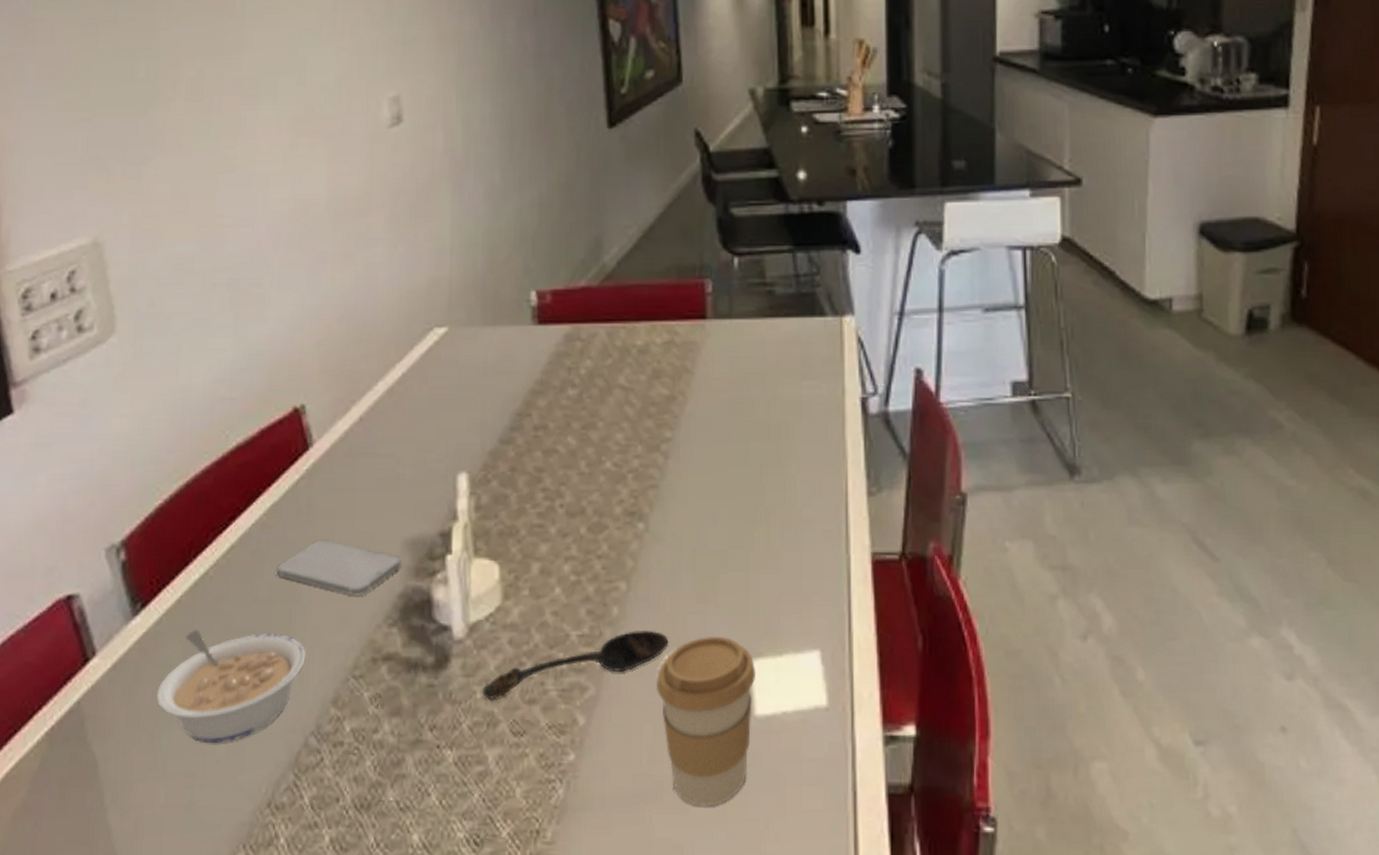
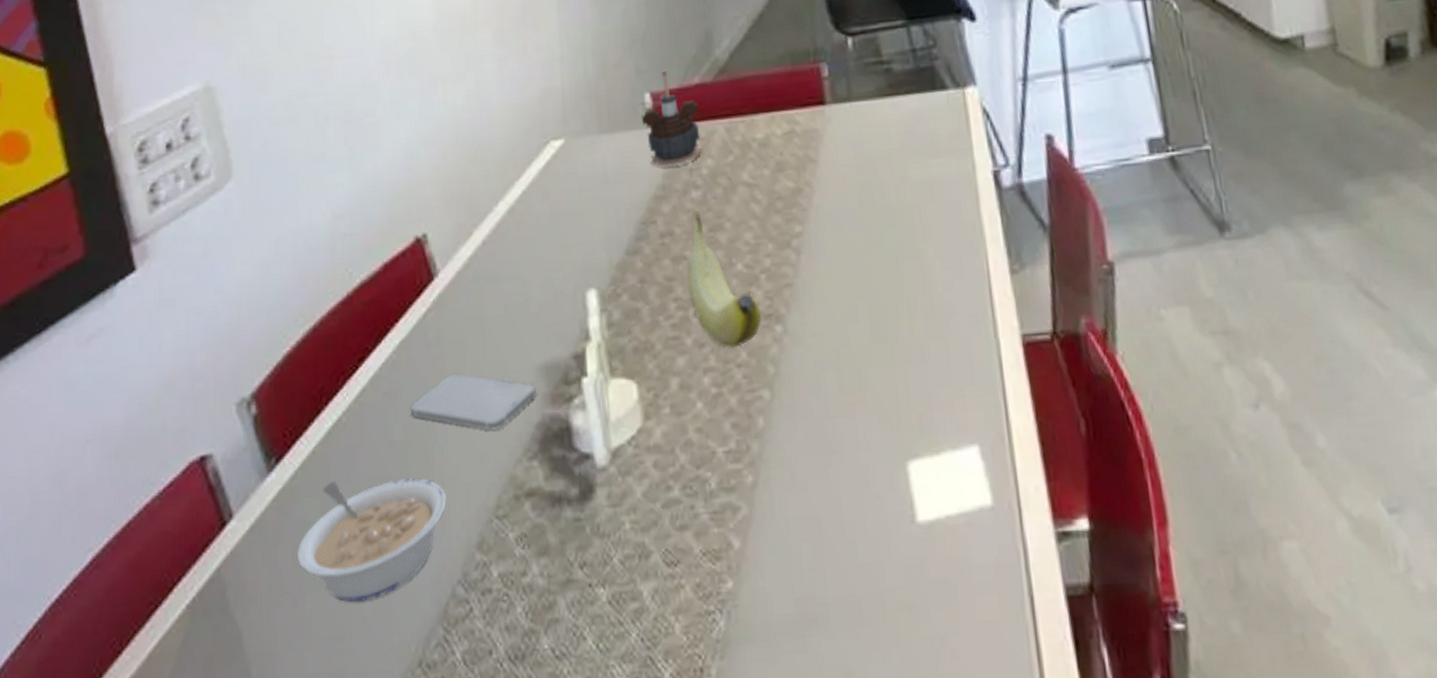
spoon: present [482,629,669,699] -> none [631,439,820,529]
candle: none [525,270,582,364] -> present [641,70,701,168]
banana: none [556,406,625,540] -> present [686,209,762,348]
coffee cup: present [656,637,756,807] -> none [811,440,916,627]

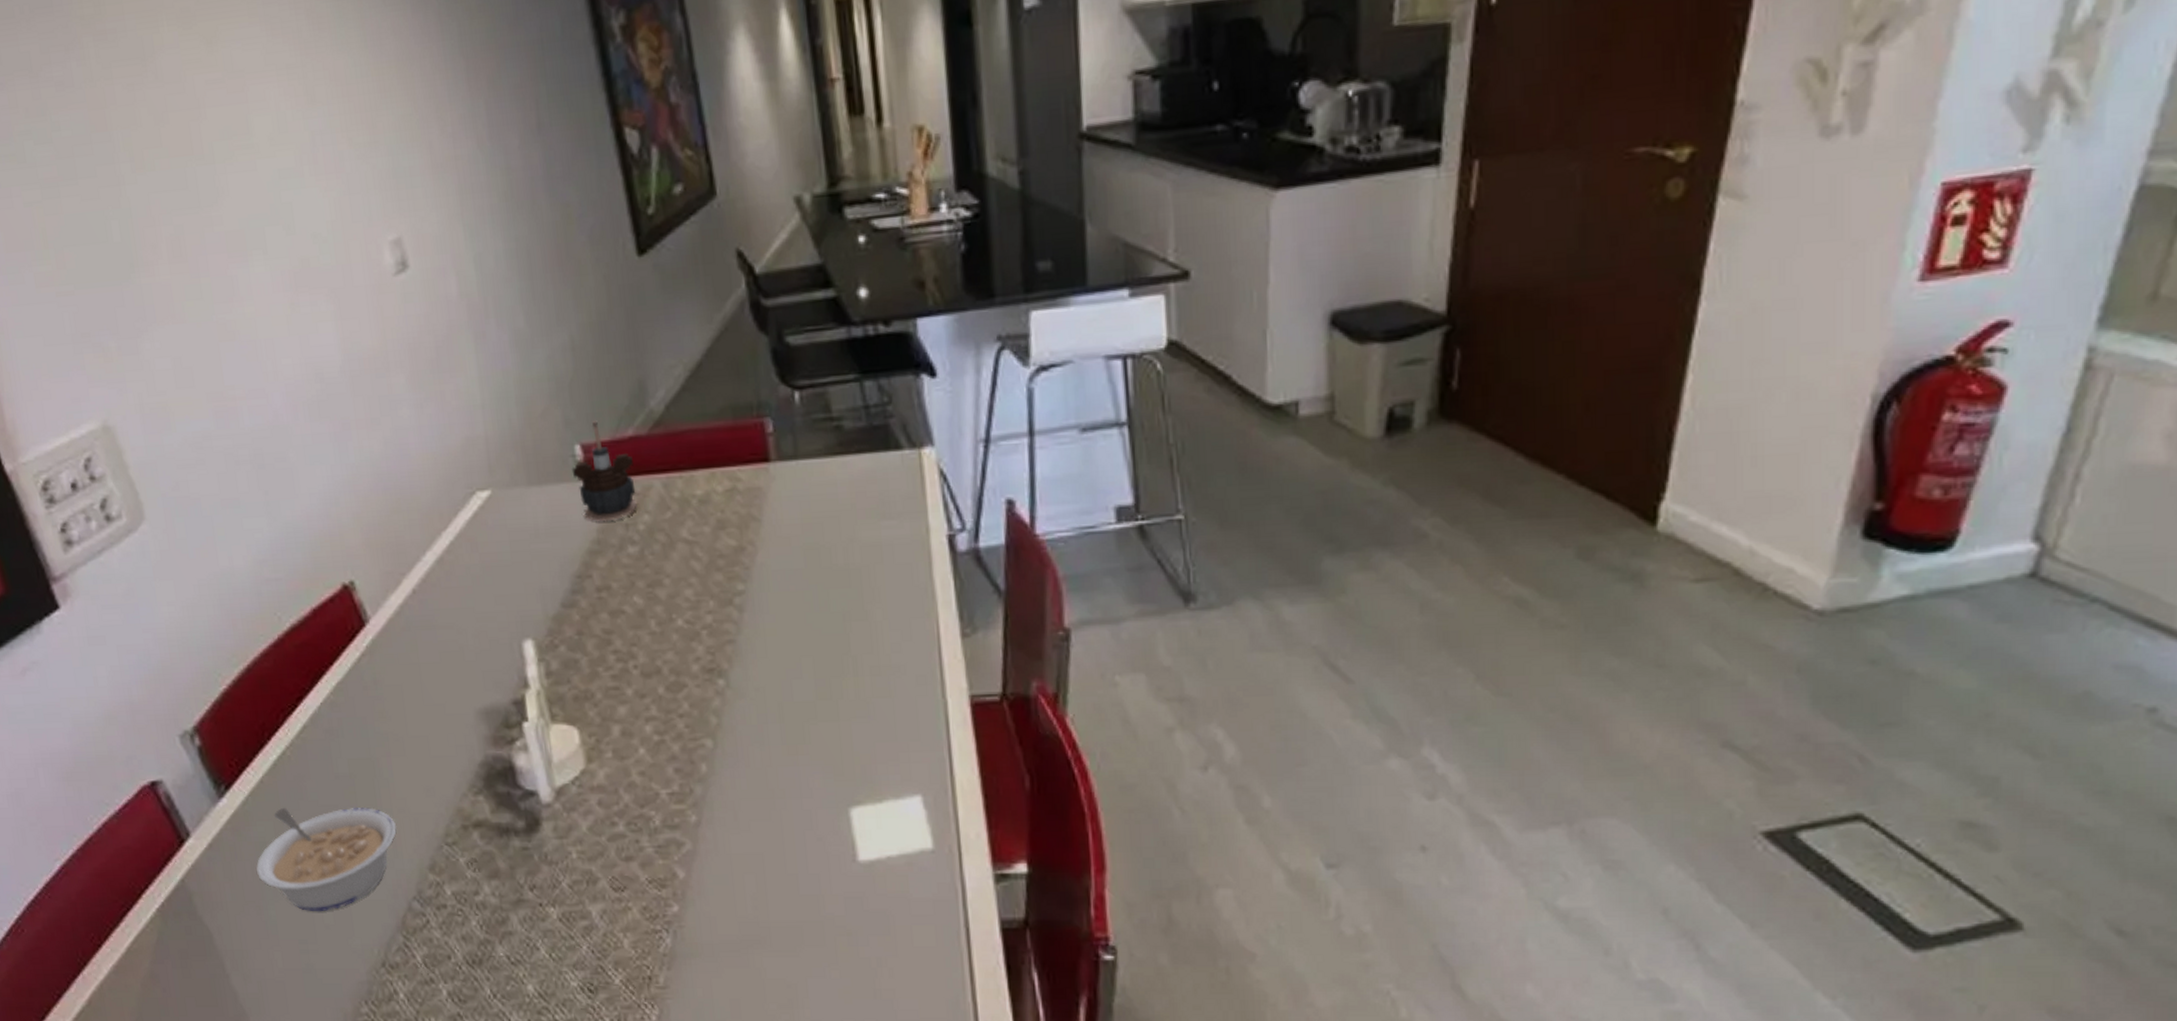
smartphone: present [409,372,536,431] -> none [352,713,478,768]
banana: present [686,209,762,348] -> none [624,564,704,699]

